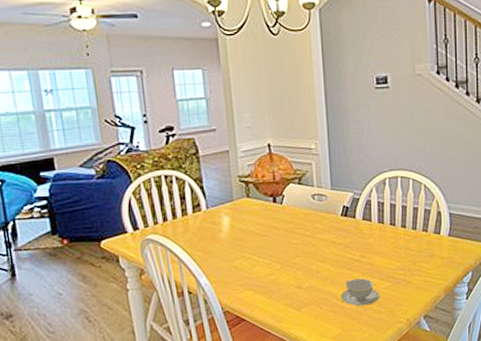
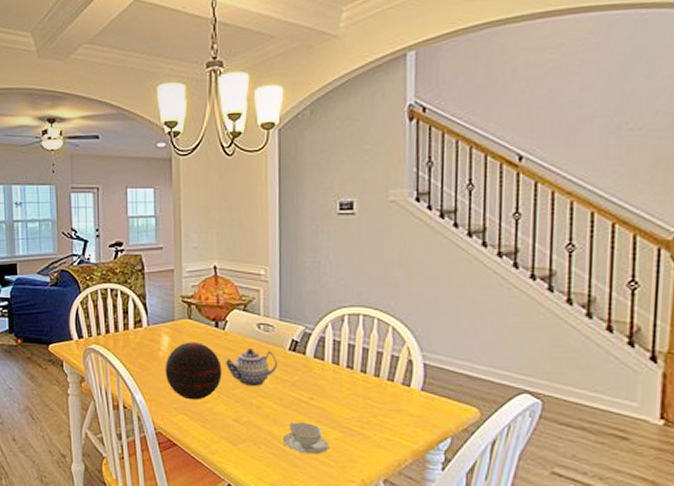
decorative orb: none [227,219,283,275] -> present [165,342,222,400]
teapot: none [284,219,333,253] -> present [225,348,278,386]

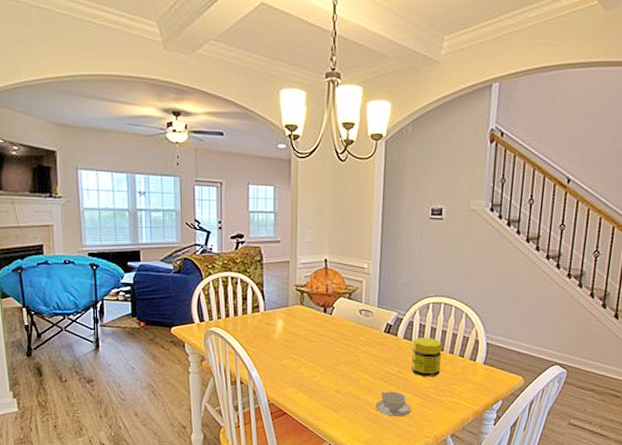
decorative orb: present [165,342,222,400] -> none [278,325,328,375]
teapot: present [225,348,278,386] -> none [330,331,375,362]
jar: none [326,356,364,406] -> present [411,337,442,377]

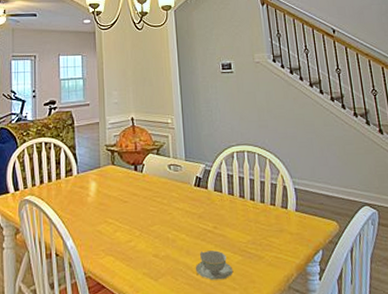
jar: present [411,337,442,377] -> none [224,188,256,231]

